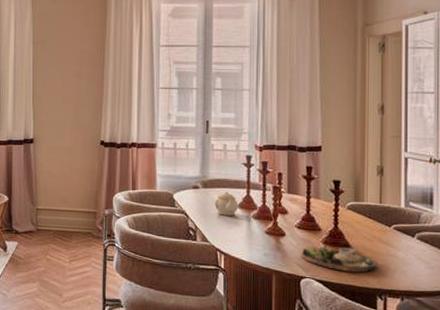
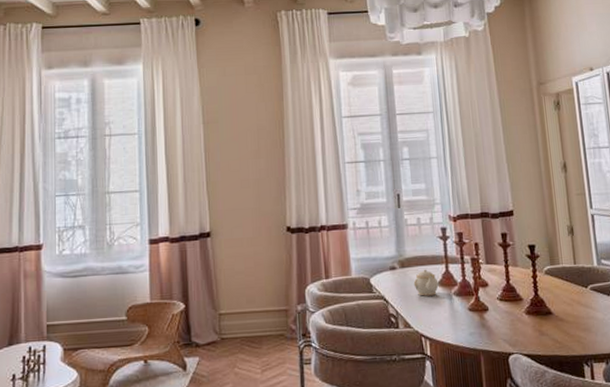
dinner plate: present [301,245,377,273] -> none [506,314,580,341]

